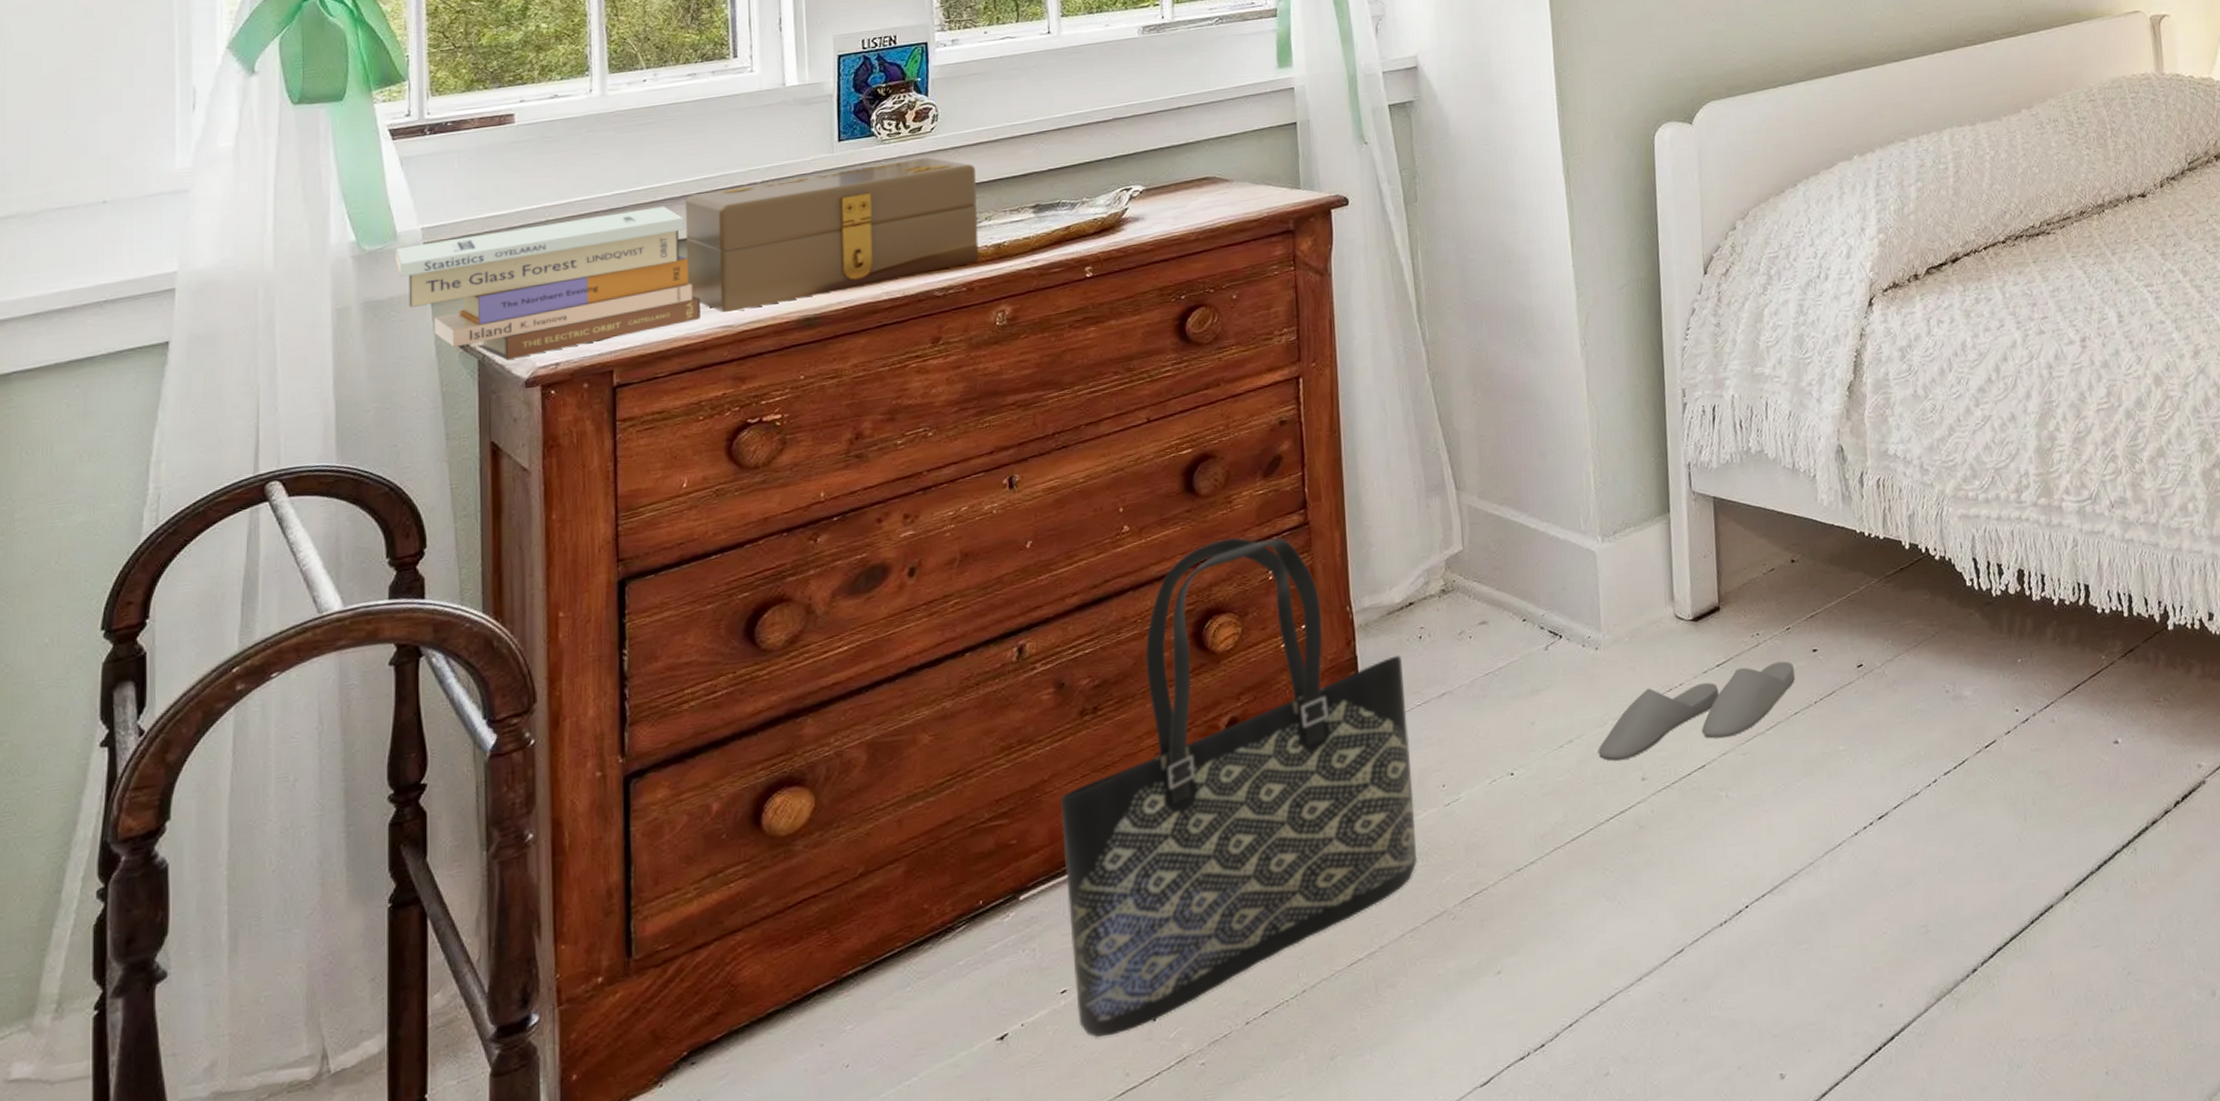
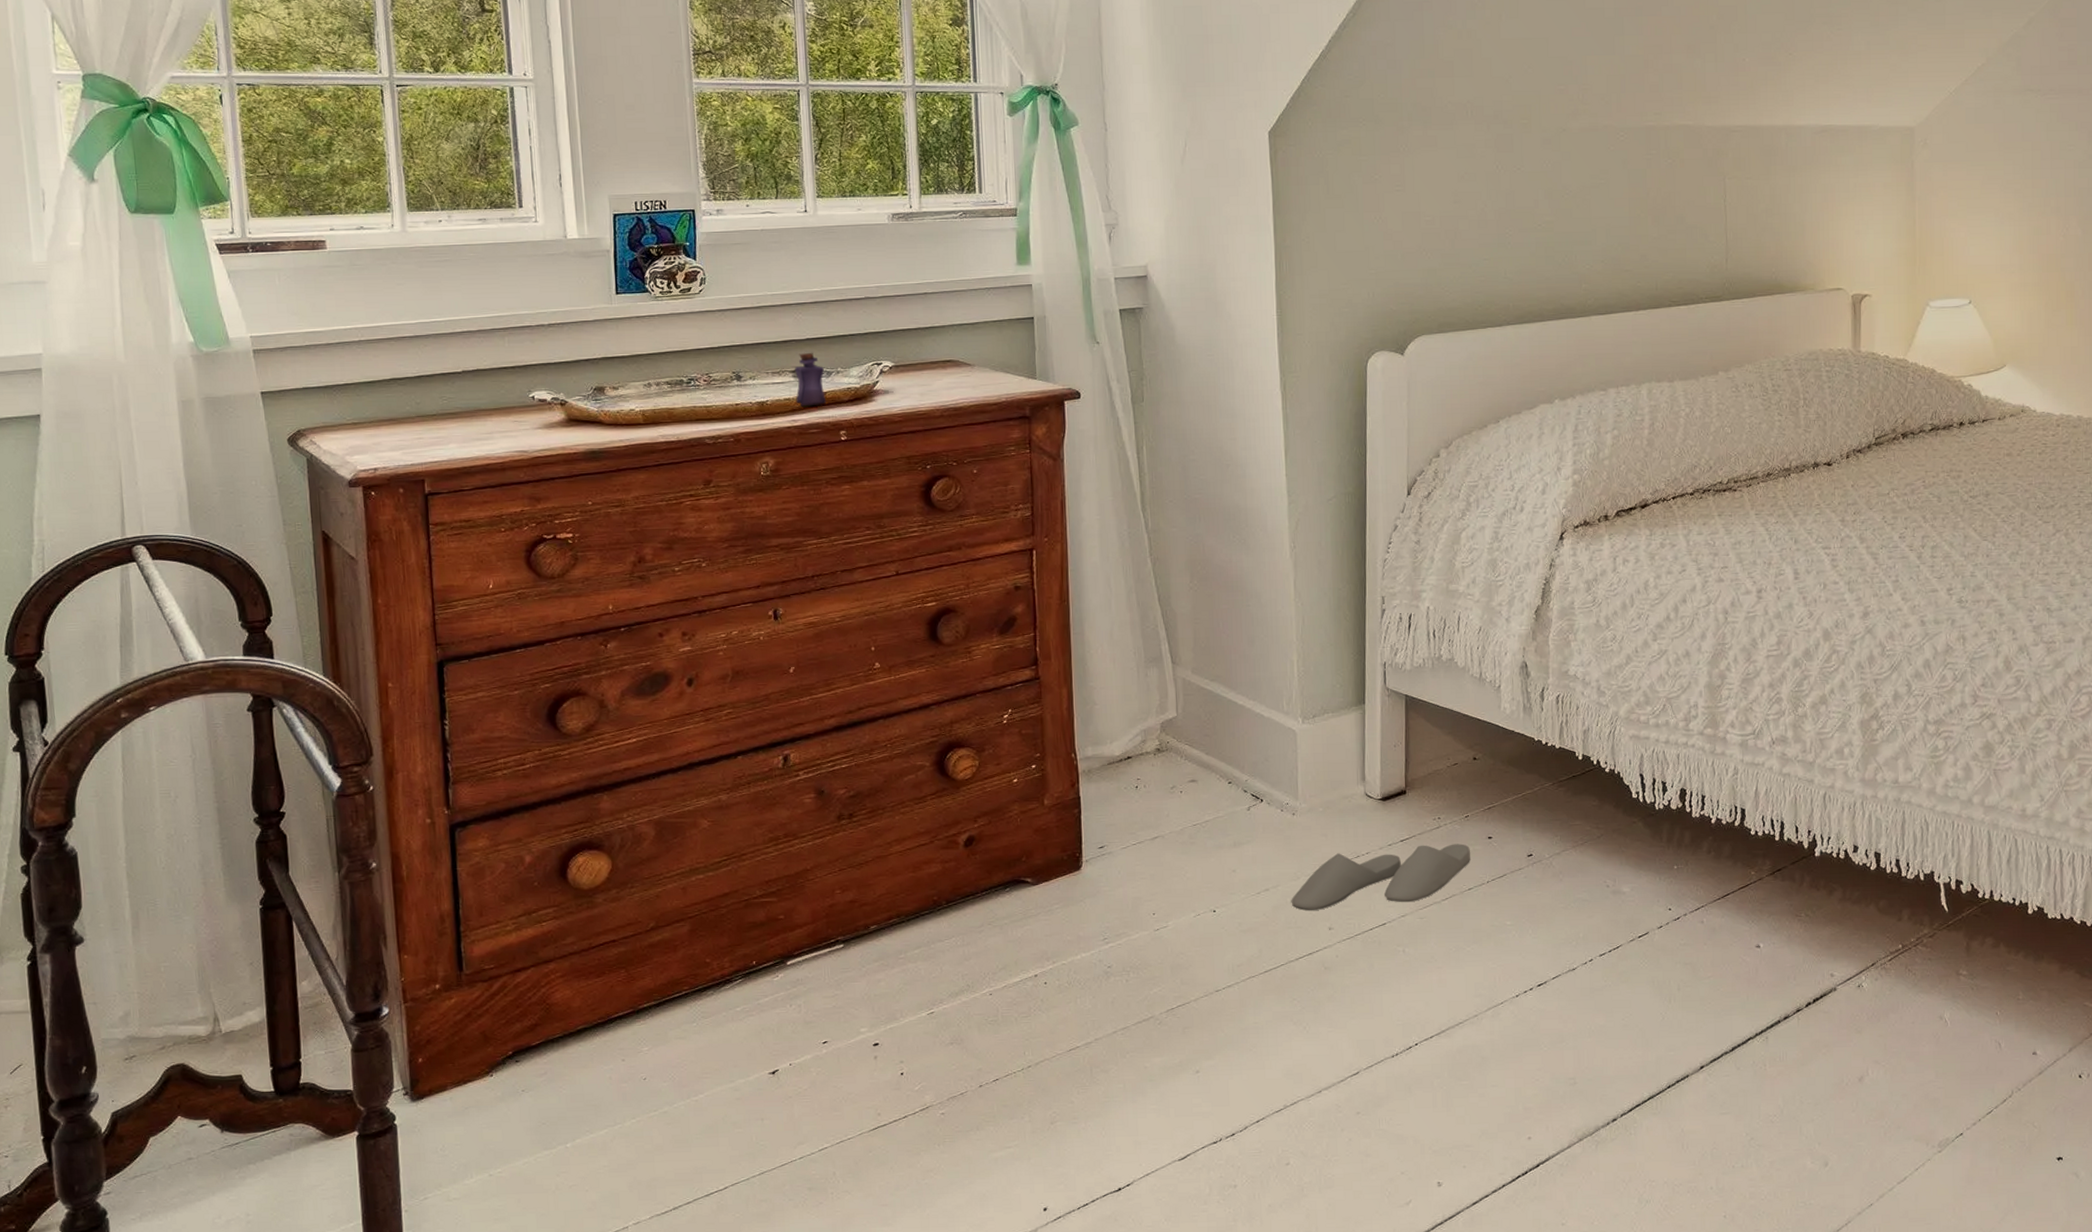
books: present [395,206,700,360] -> none [229,338,499,461]
jewelry box: present [684,157,979,314] -> none [480,317,745,440]
perfume bottle: none [1035,183,1071,245] -> present [795,352,827,407]
tote bag: present [1060,537,1418,1037] -> none [820,683,1130,1082]

